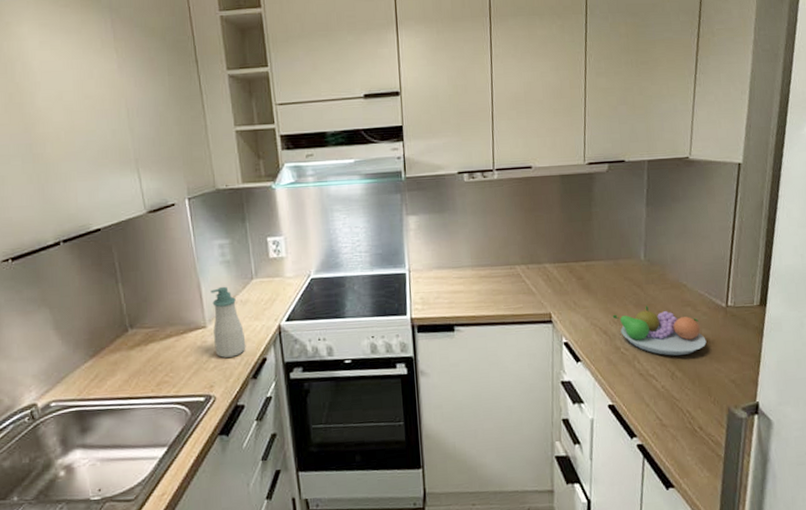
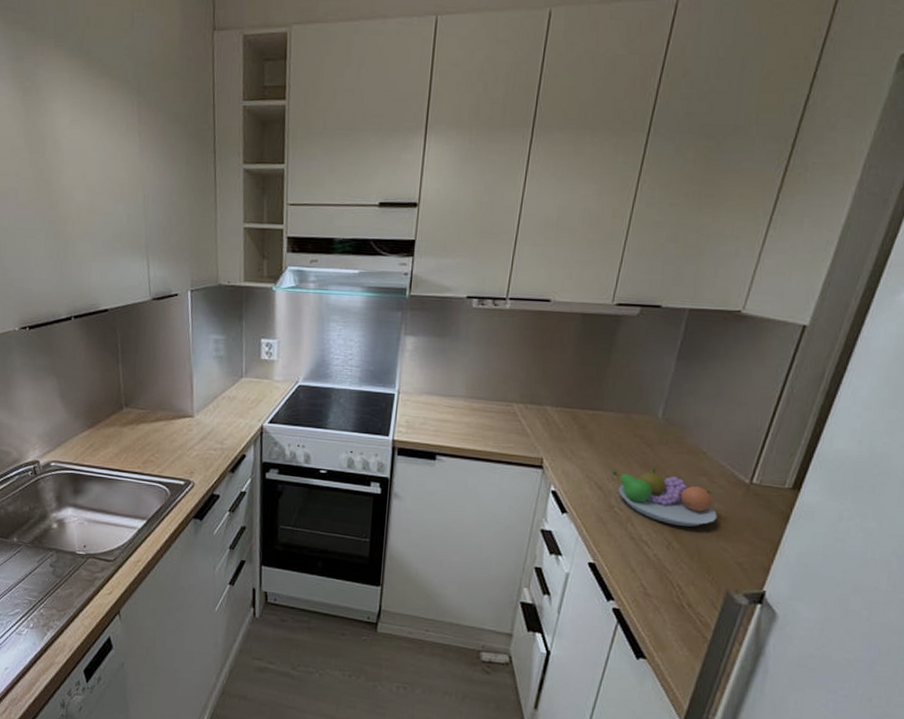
soap bottle: present [210,286,246,358] -> none [199,380,229,449]

